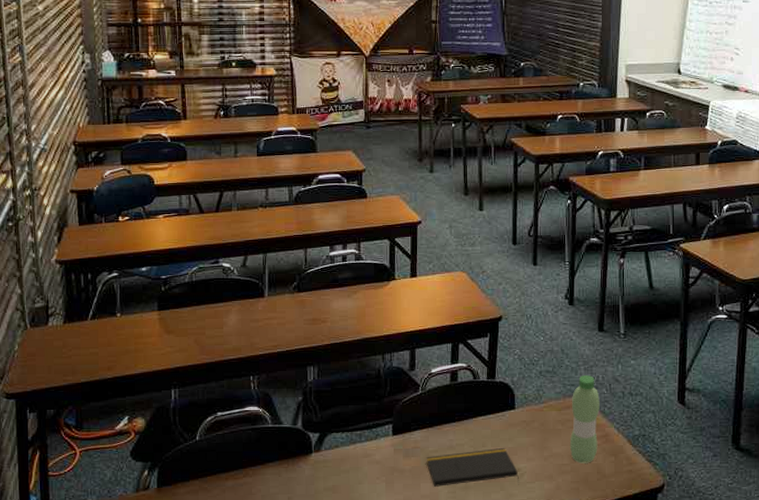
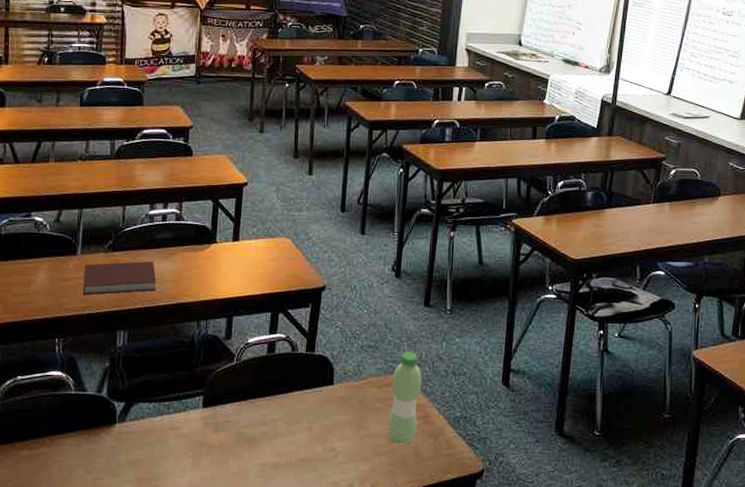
notebook: none [272,300,341,335] -> present [83,261,157,295]
notepad: present [426,447,519,487] -> none [236,424,333,466]

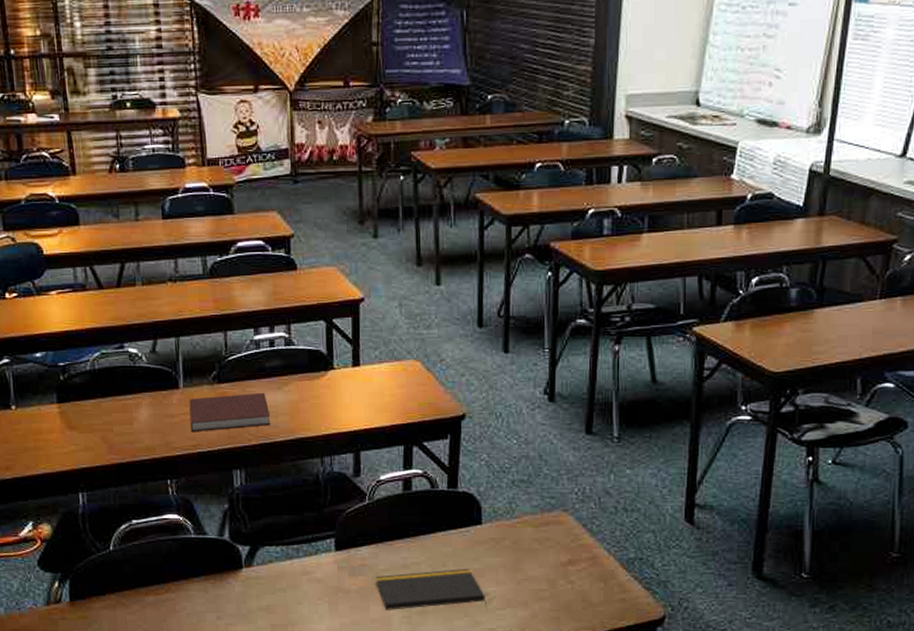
notepad: none [236,424,333,466] -> present [375,568,487,612]
water bottle: present [388,351,422,445] -> none [549,485,586,589]

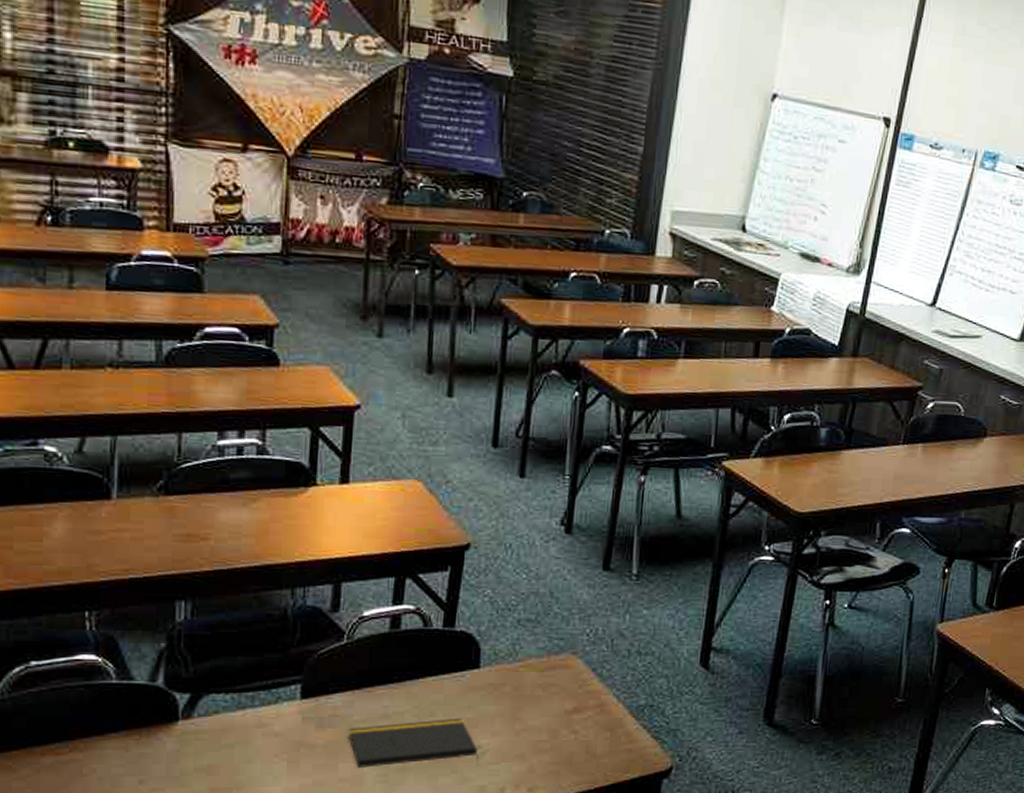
notebook: present [189,392,271,432] -> none [122,508,231,554]

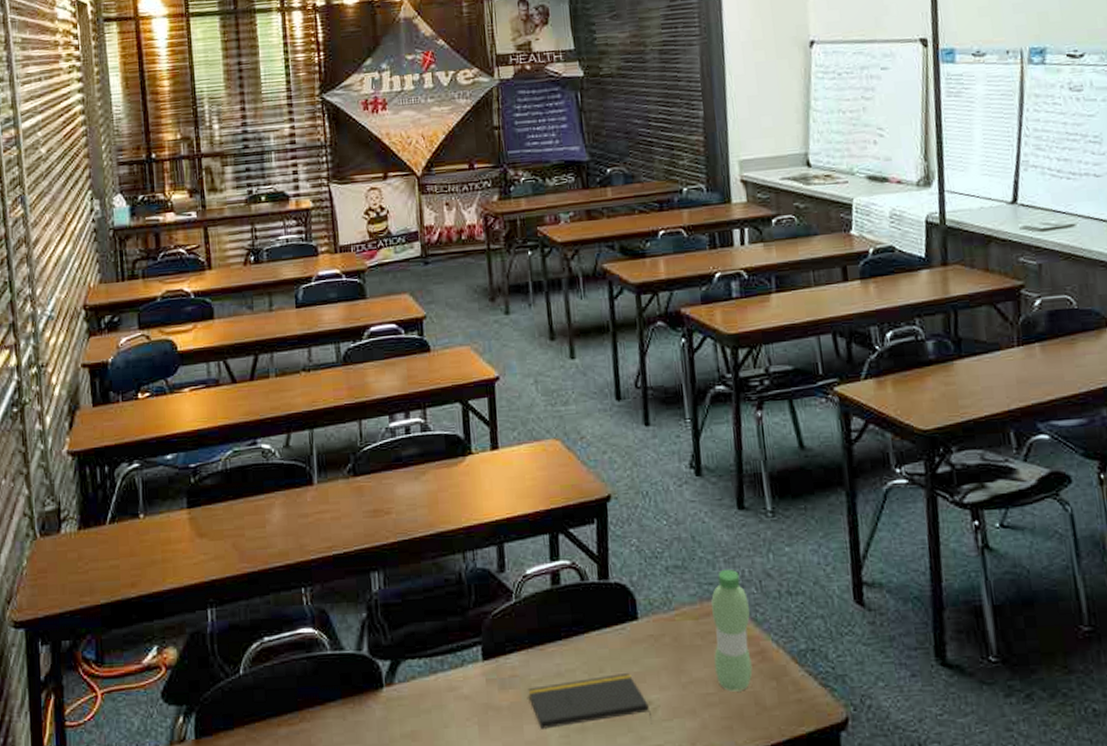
water bottle: none [551,626,597,740] -> present [711,568,753,692]

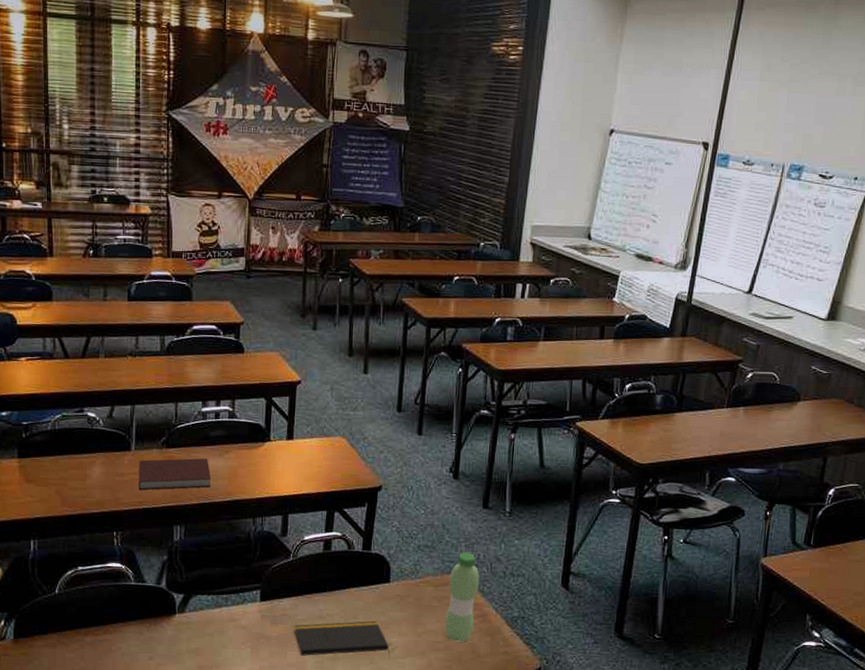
notebook: none [323,484,409,533] -> present [138,458,211,490]

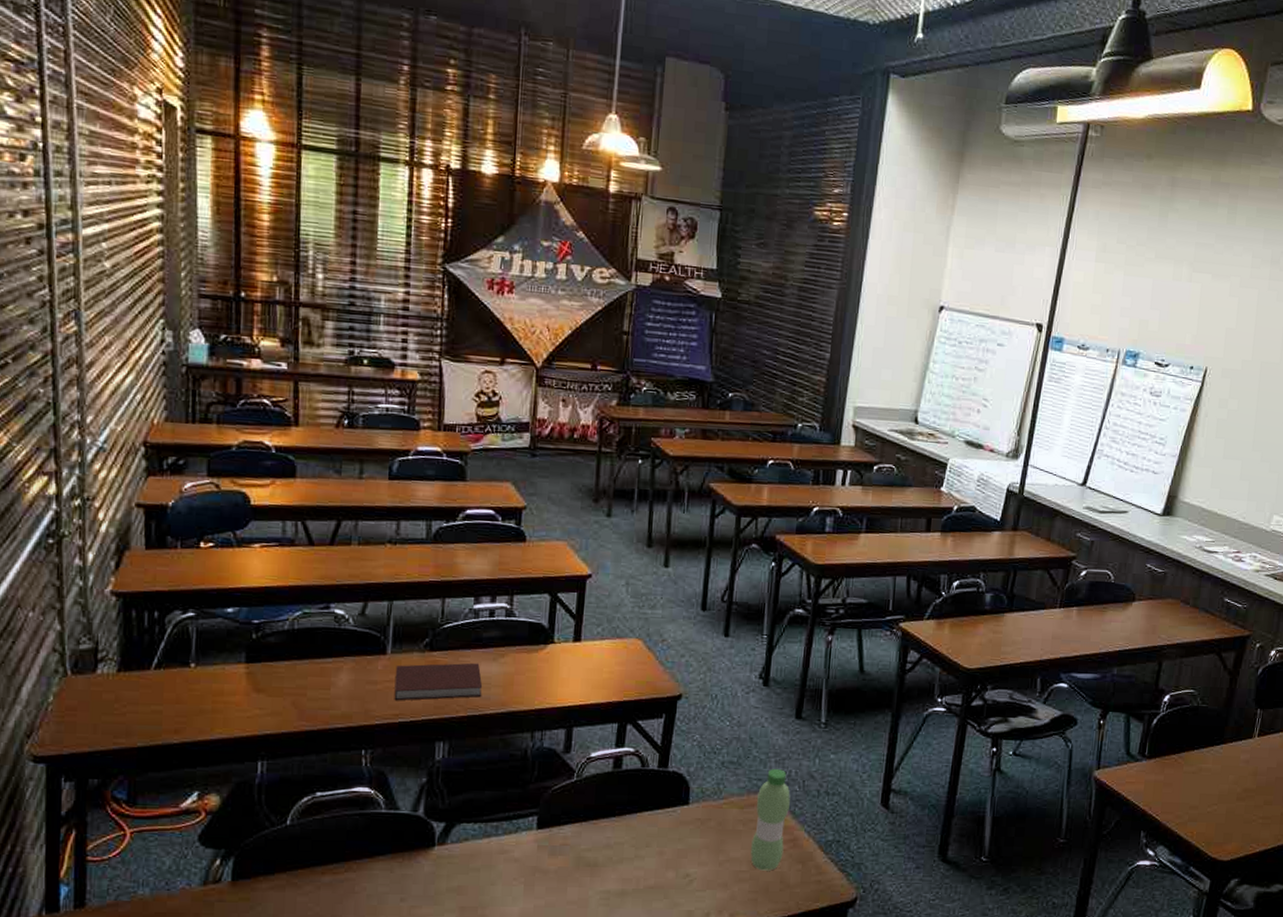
notepad: present [294,620,390,660] -> none [576,848,687,893]

